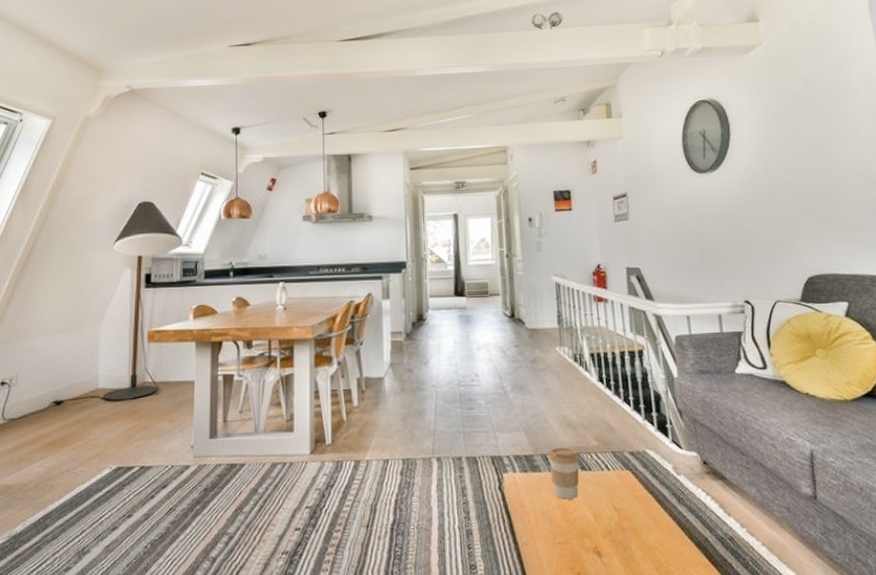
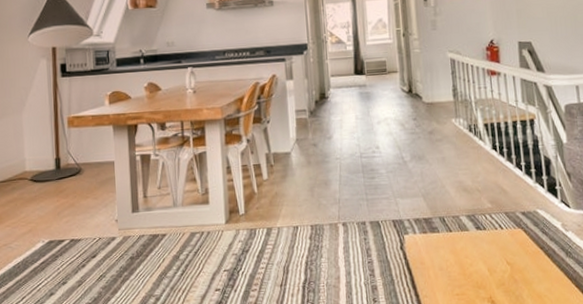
coffee cup: present [548,447,580,500] -> none [445,210,475,256]

